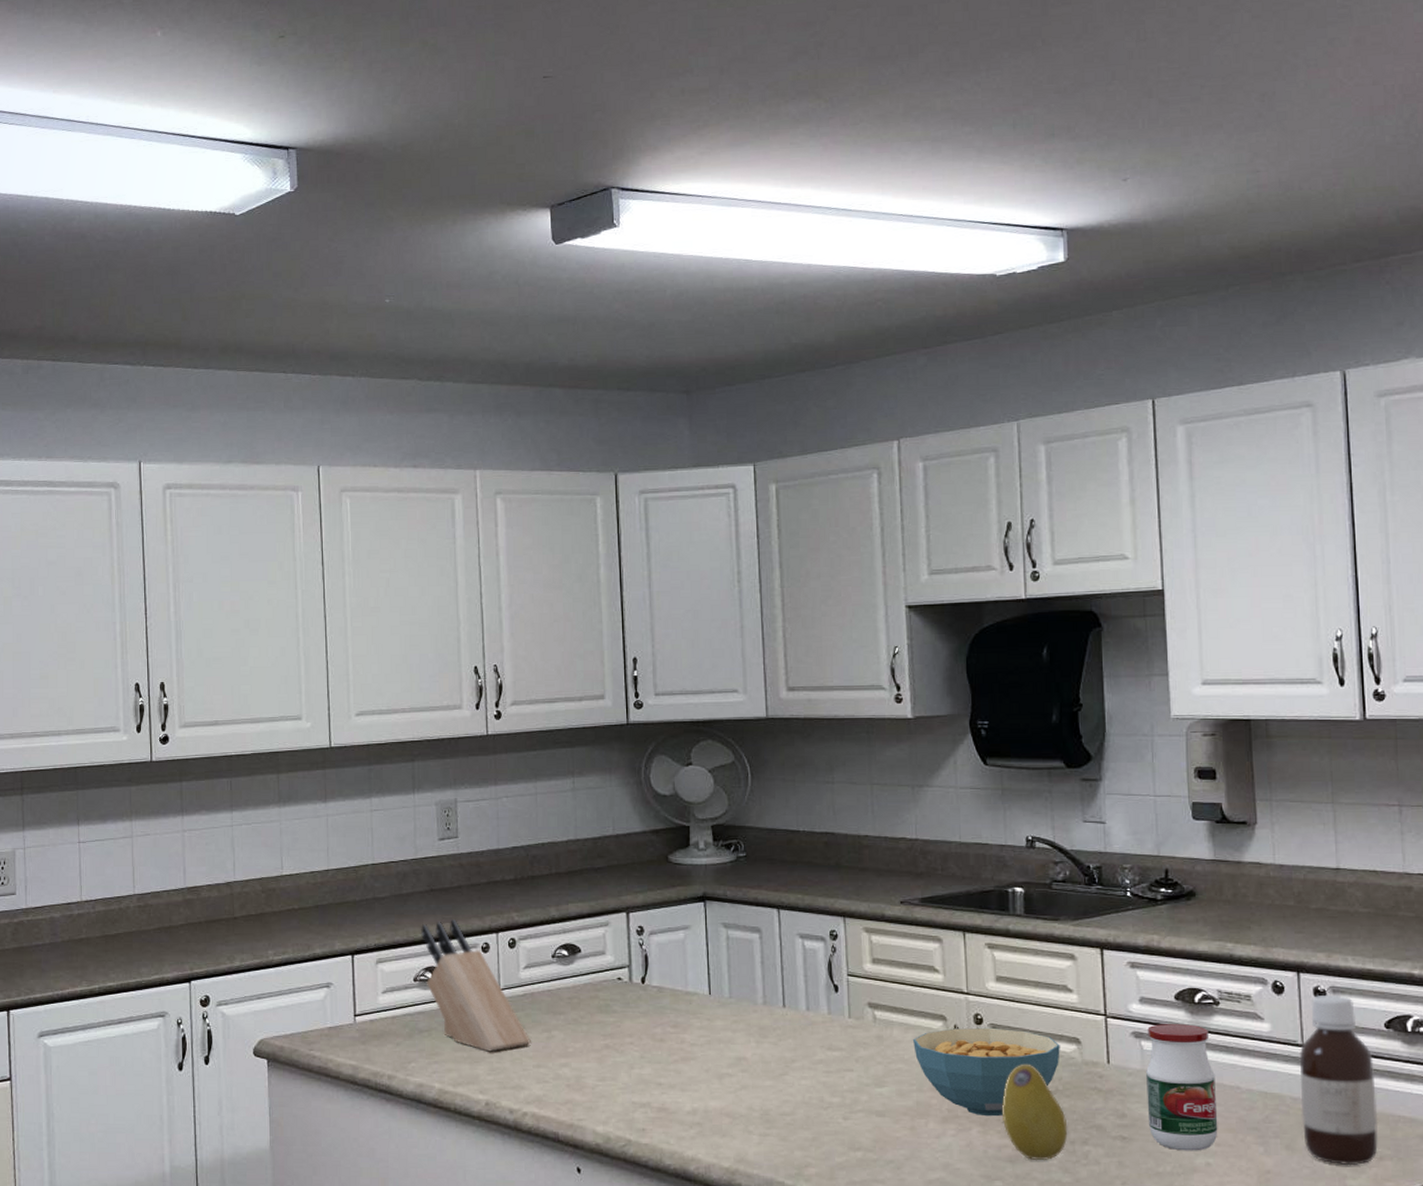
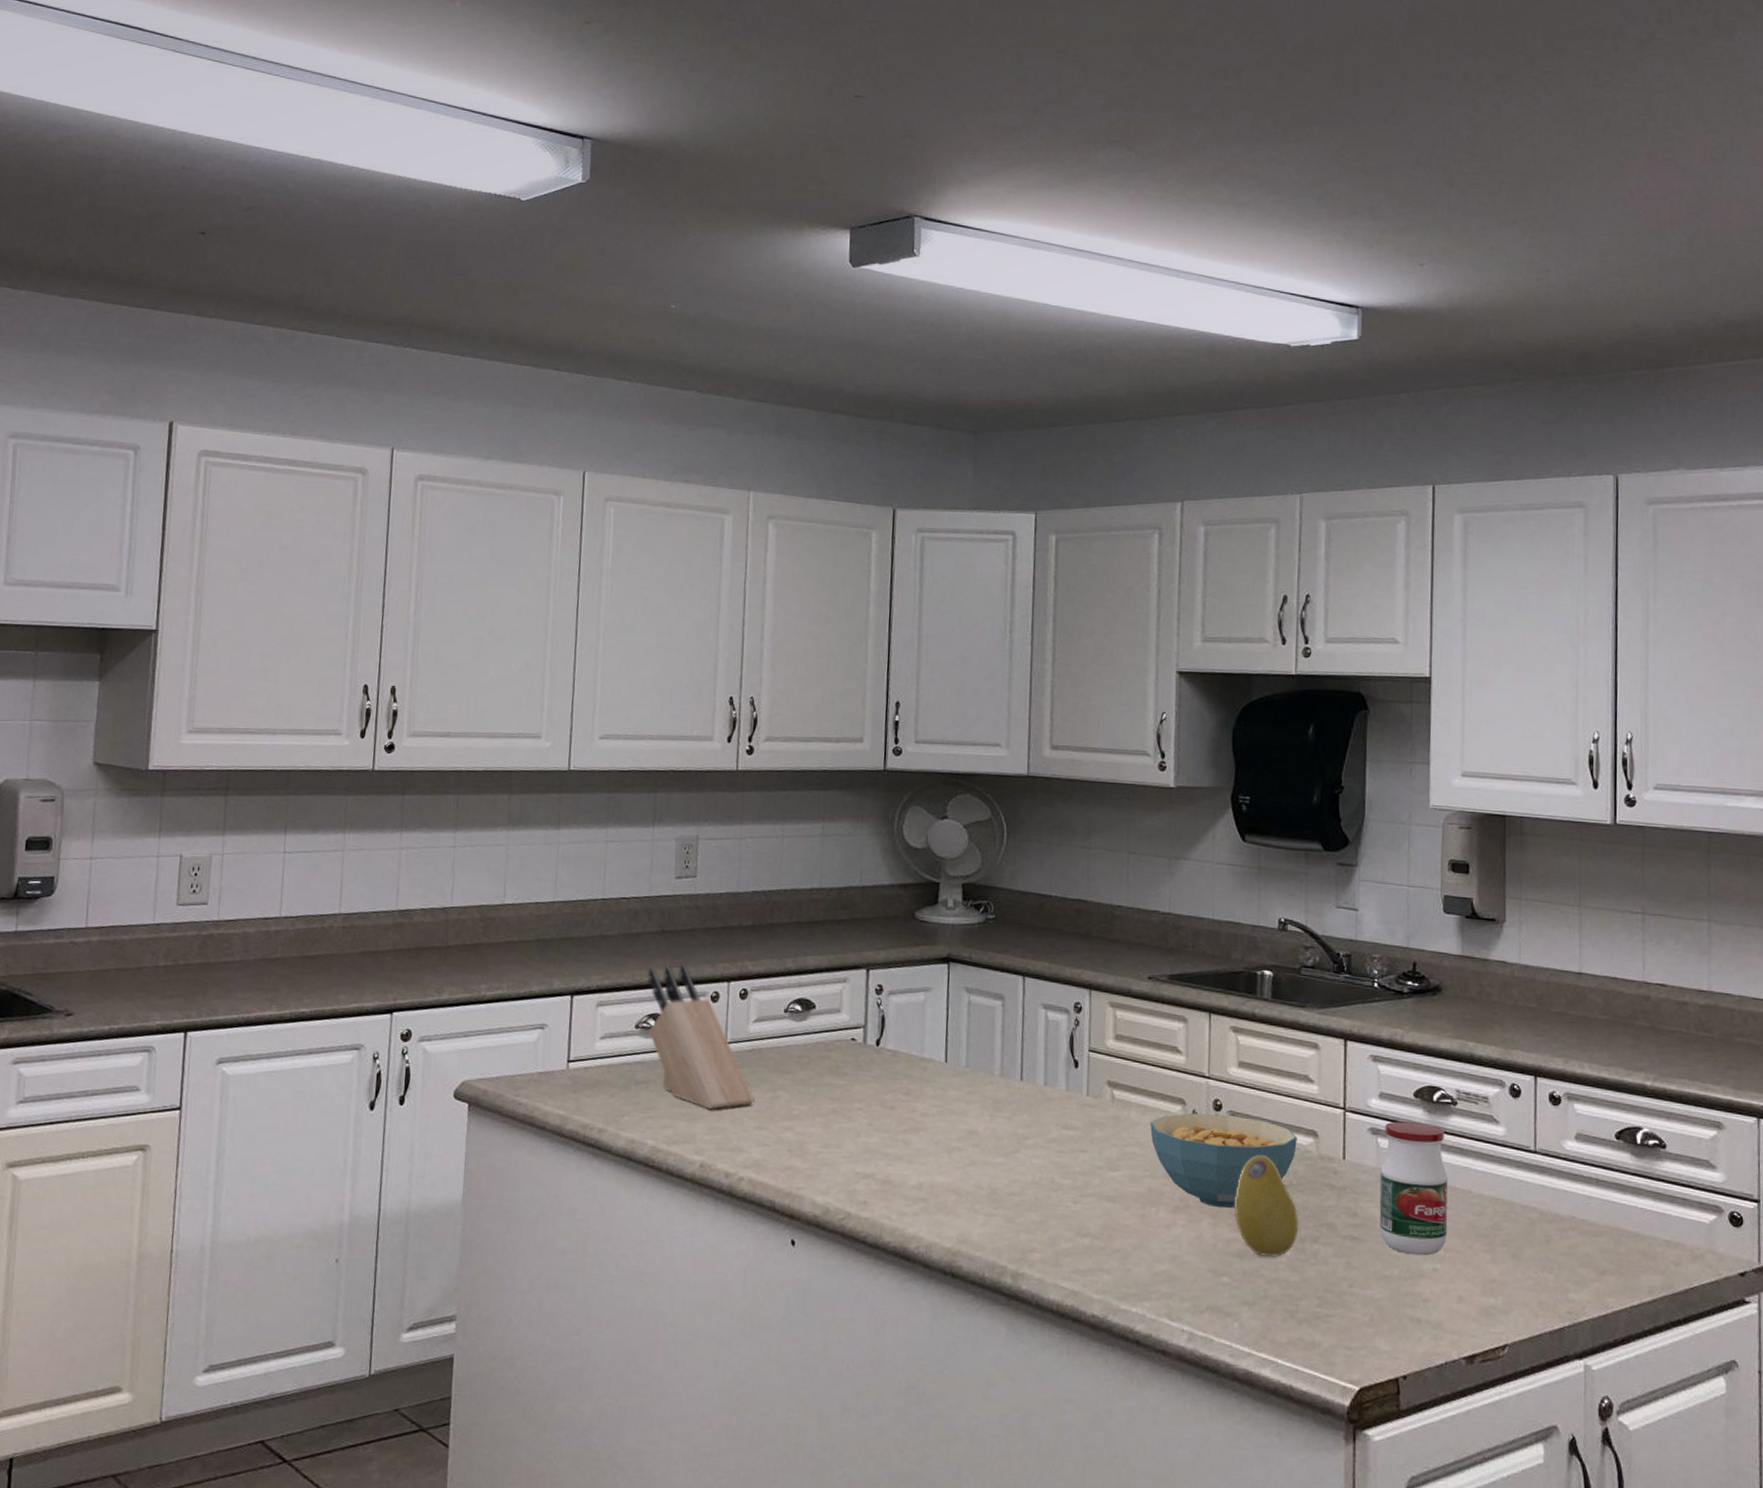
bottle: present [1299,995,1379,1166] -> none [1529,1101,1603,1279]

